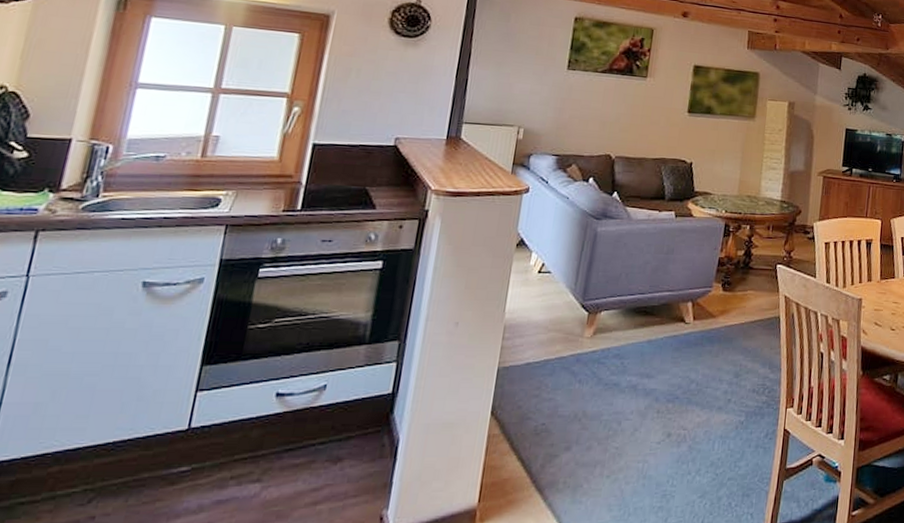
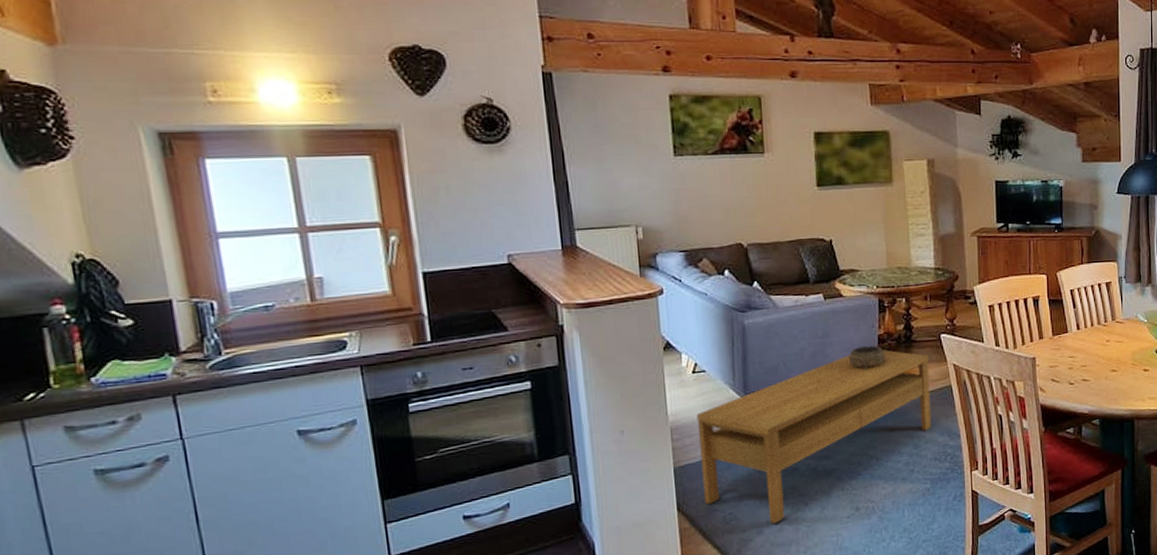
coffee table: none [520,273,763,440] -> present [696,350,932,524]
decorative bowl: none [688,266,723,291] -> present [849,345,886,371]

